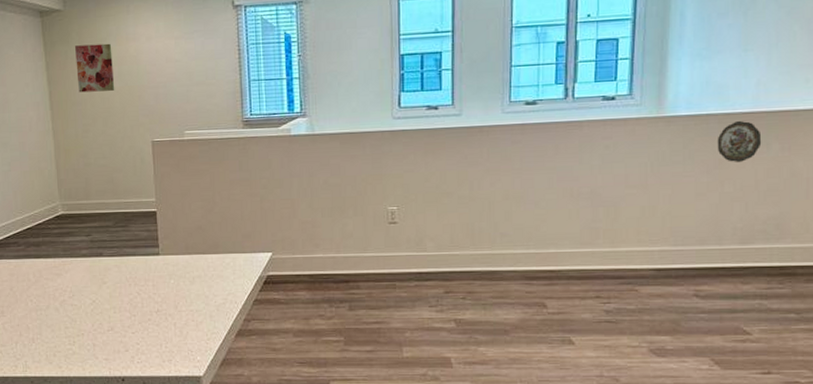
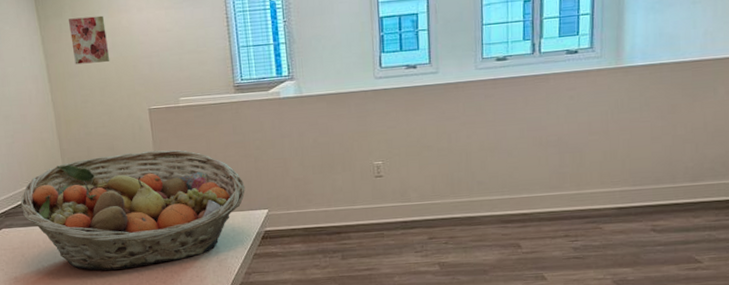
fruit basket: none [13,184,249,309] -> present [21,150,245,271]
decorative plate: present [717,121,762,162] -> none [669,69,709,107]

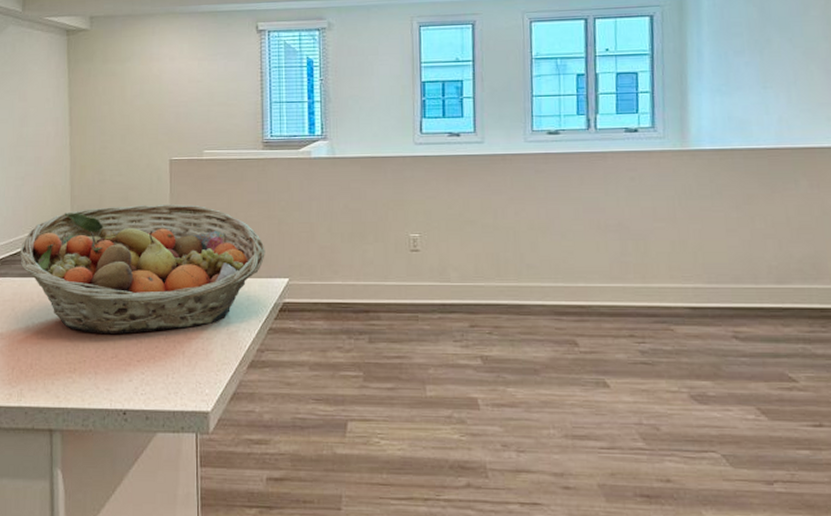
wall art: present [69,15,110,65] -> none [98,62,136,109]

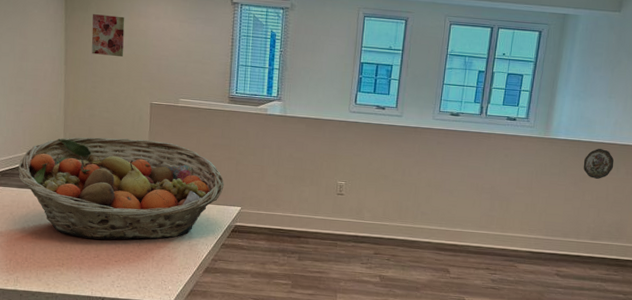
wall art: none [98,62,136,109] -> present [91,14,125,57]
decorative plate: none [743,157,790,198] -> present [583,149,614,179]

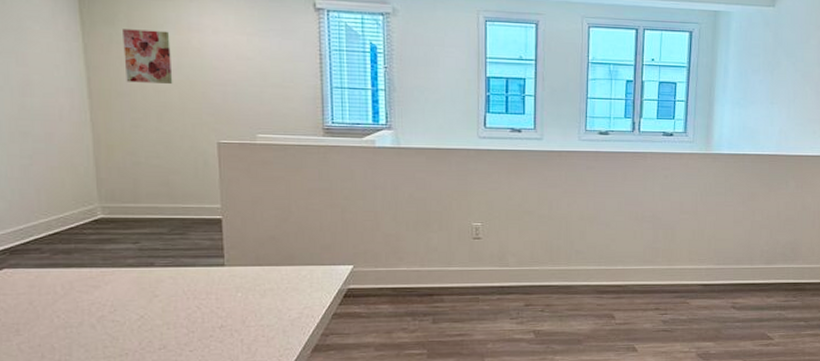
fruit basket: present [18,137,224,240] -> none [34,189,328,325]
decorative plate: present [583,149,614,179] -> none [750,162,783,196]

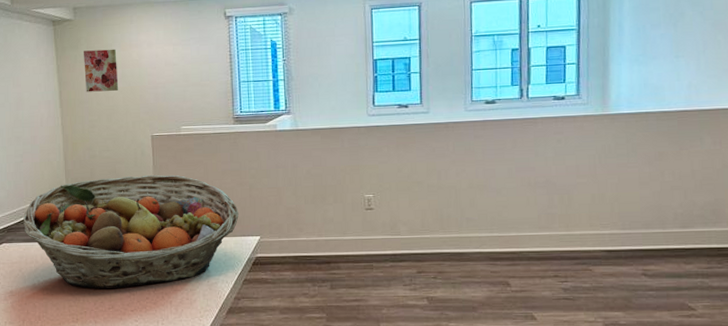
fruit basket: none [34,189,328,325] -> present [23,174,239,289]

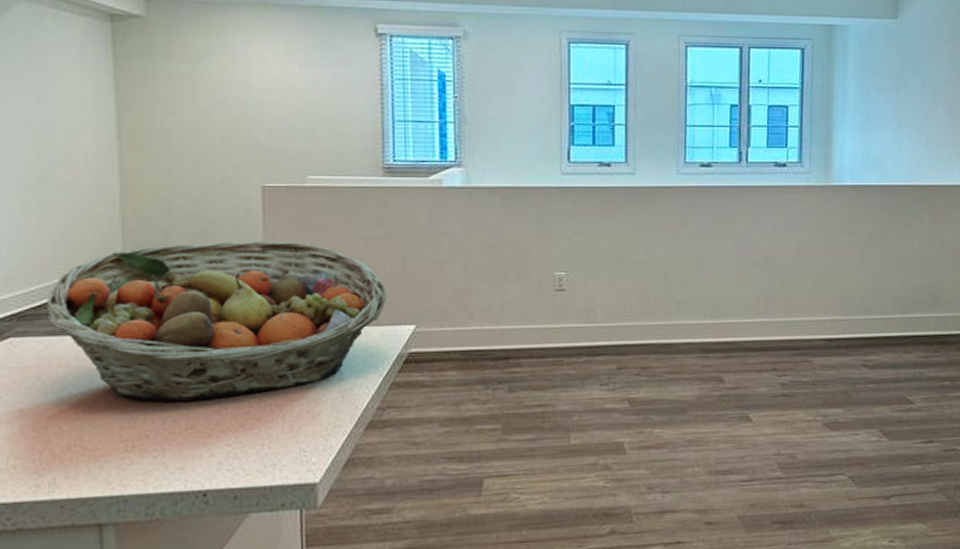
wall art: present [84,49,119,92] -> none [159,62,214,121]

